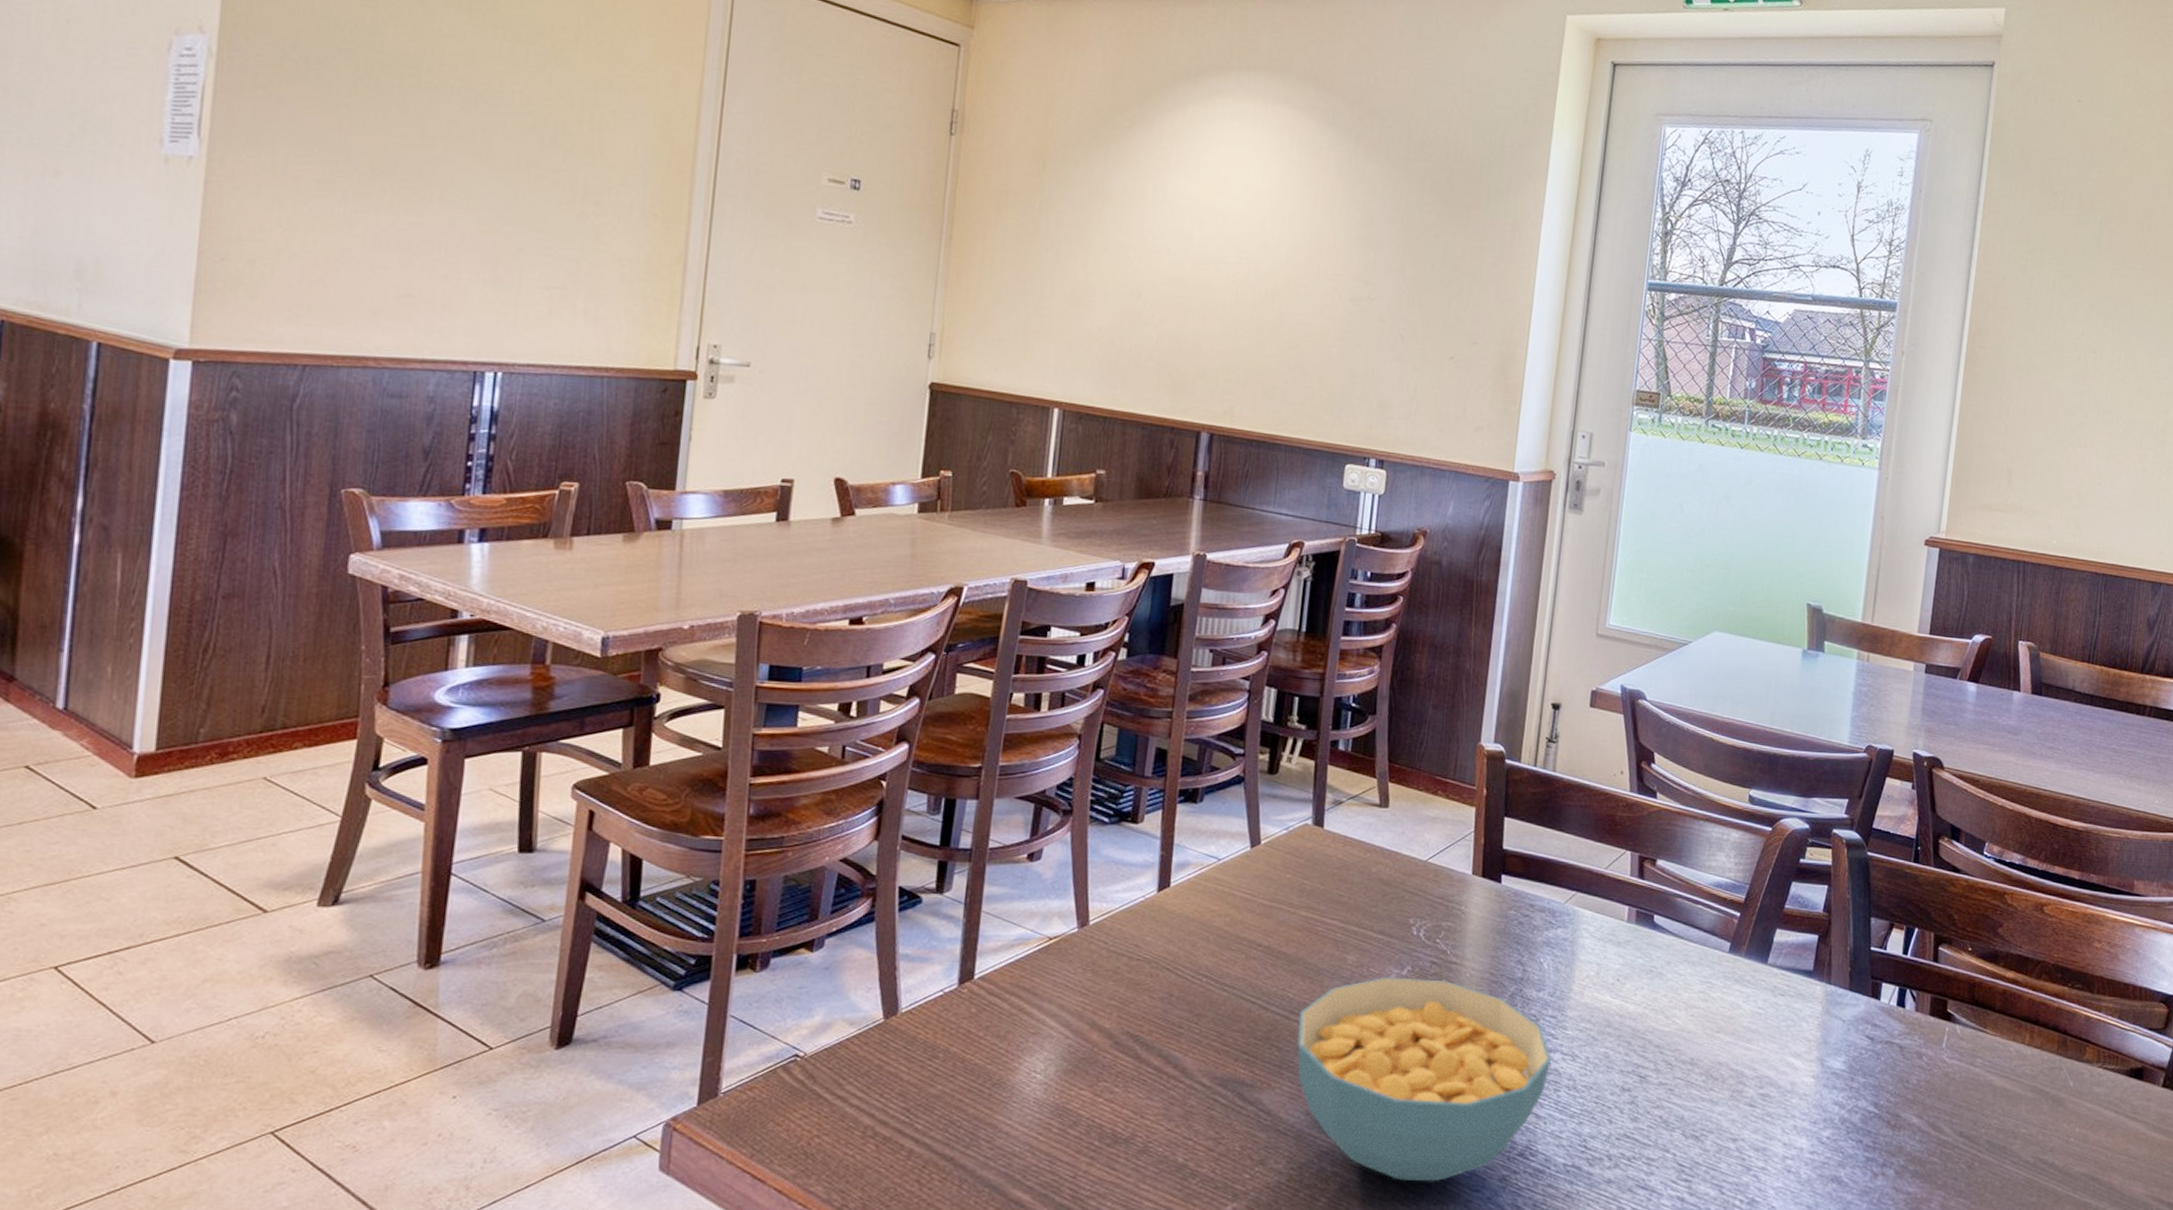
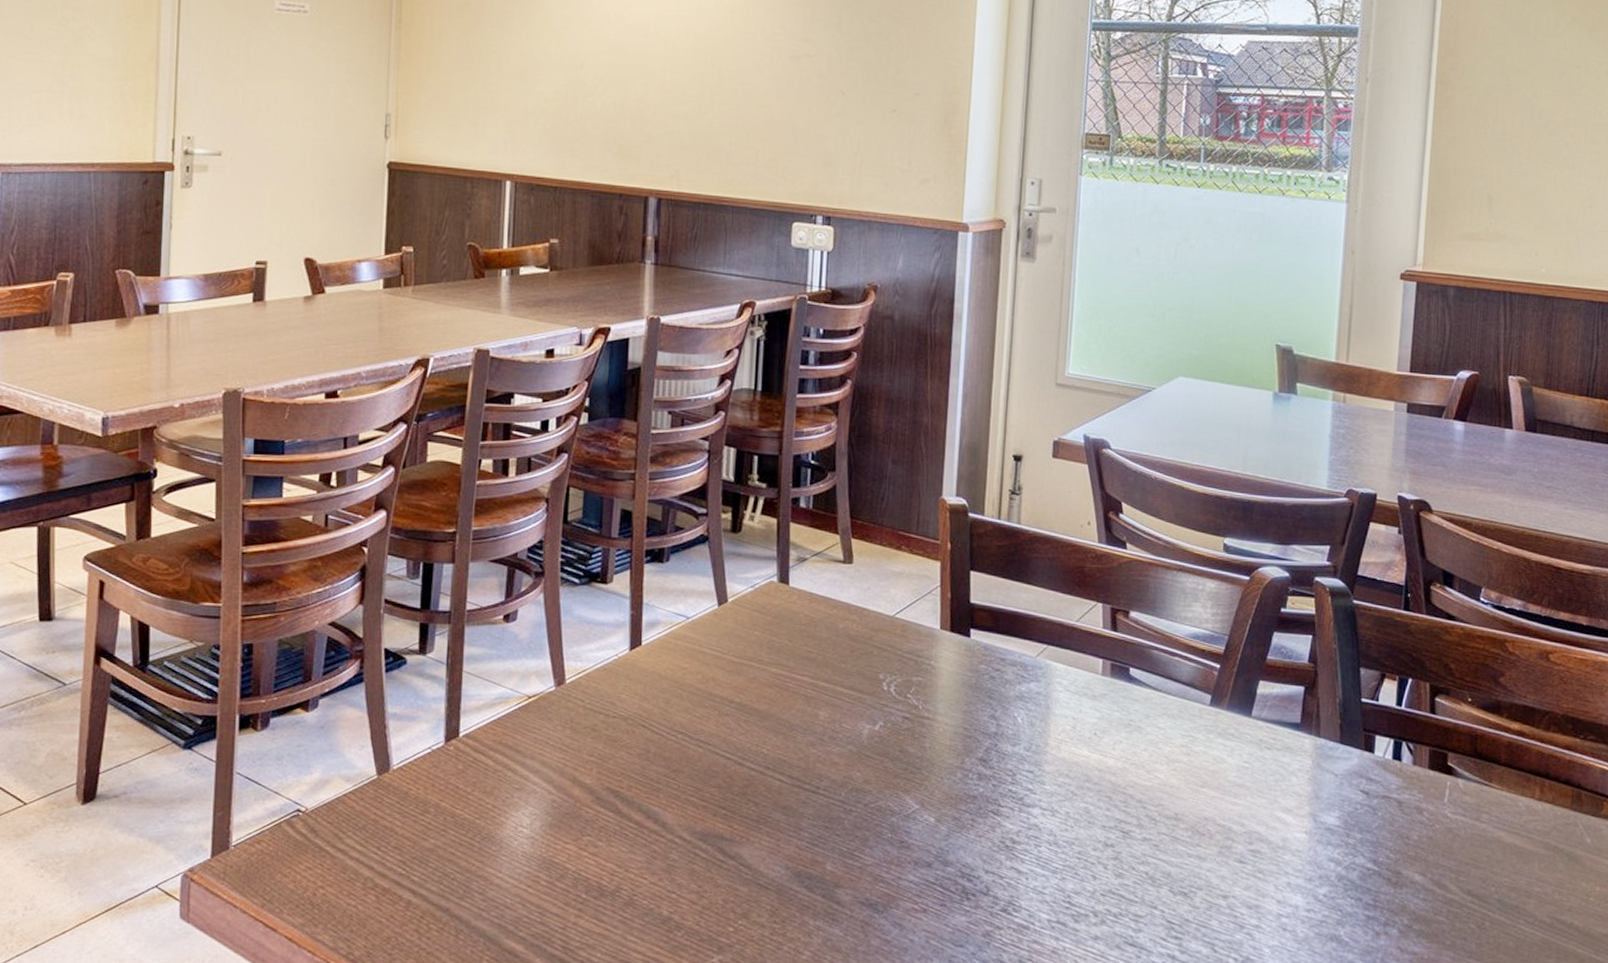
cereal bowl: present [1297,976,1552,1182] -> none [774,732,1031,937]

